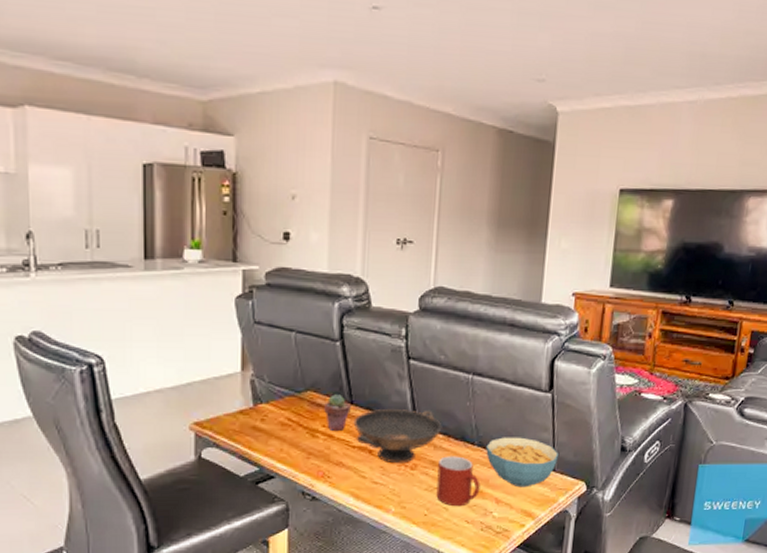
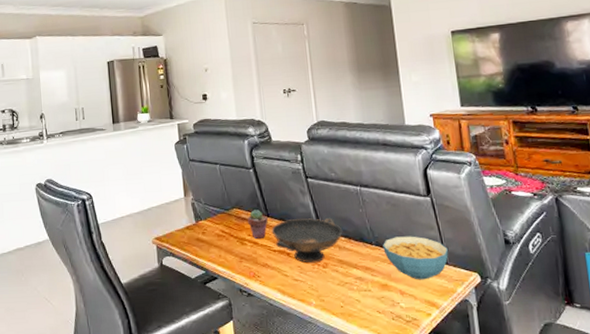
mug: present [436,456,481,507] -> none [345,255,385,299]

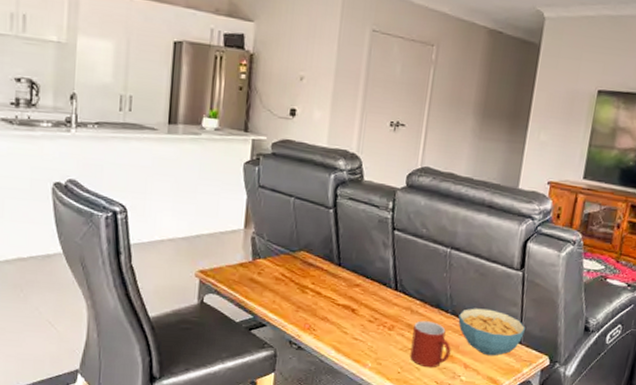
potted succulent: present [247,209,268,239] -> none [314,256,339,290]
decorative bowl: present [271,217,343,264] -> none [339,273,420,324]
mug: none [345,255,385,299] -> present [410,320,451,368]

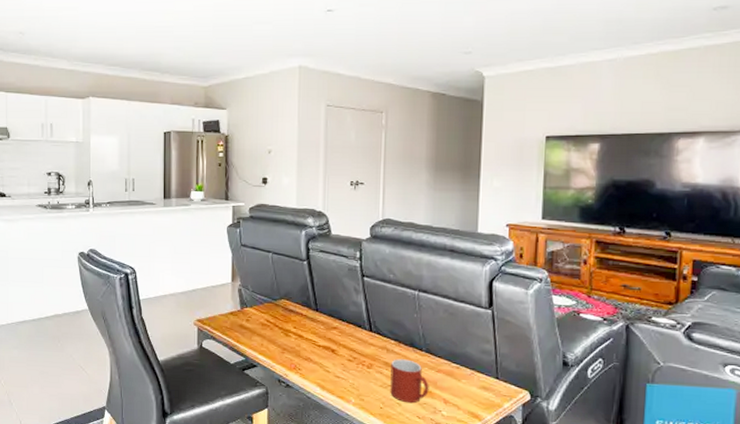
cereal bowl: present [458,308,525,356] -> none [433,346,501,392]

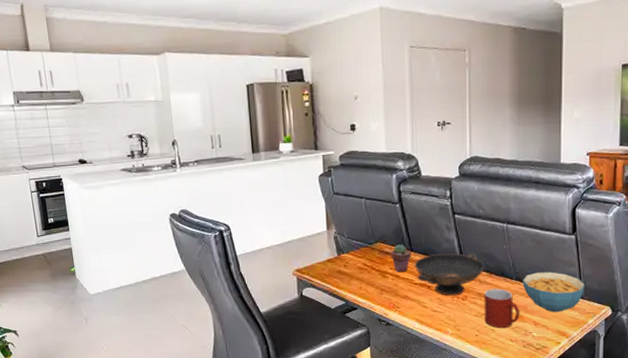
potted succulent: none [295,303,316,333] -> present [391,244,411,273]
decorative bowl: none [318,316,393,363] -> present [414,253,485,296]
cereal bowl: none [433,346,501,392] -> present [523,272,585,312]

